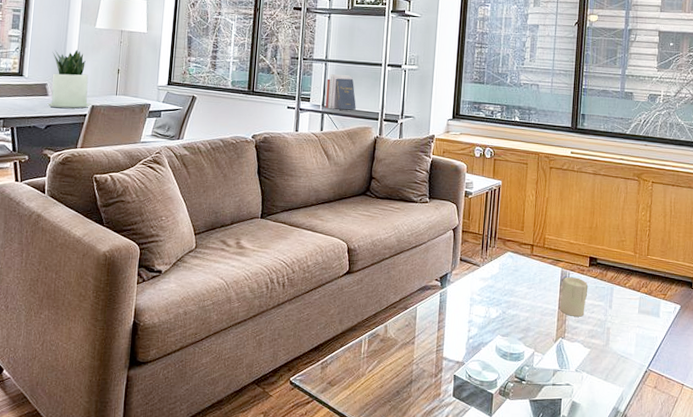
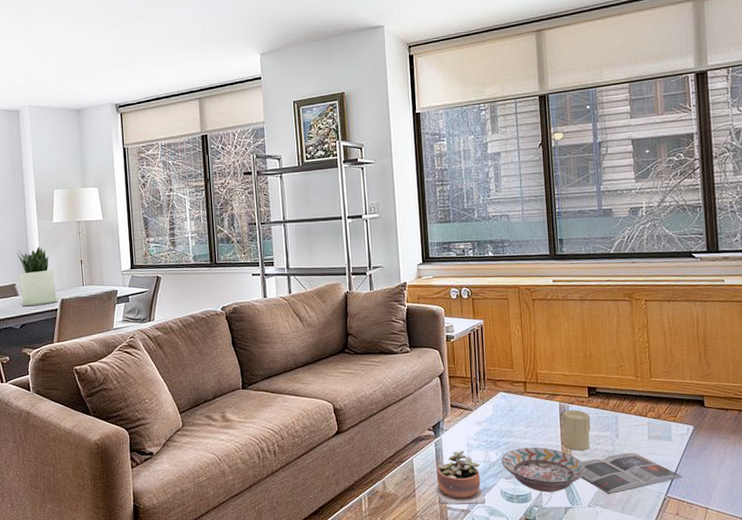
books: present [325,74,356,111] -> none [287,233,321,271]
succulent plant: none [434,304,480,359] -> present [435,451,485,505]
decorative bowl: none [500,307,578,354] -> present [501,447,586,493]
magazine: none [572,324,665,362] -> present [581,452,683,494]

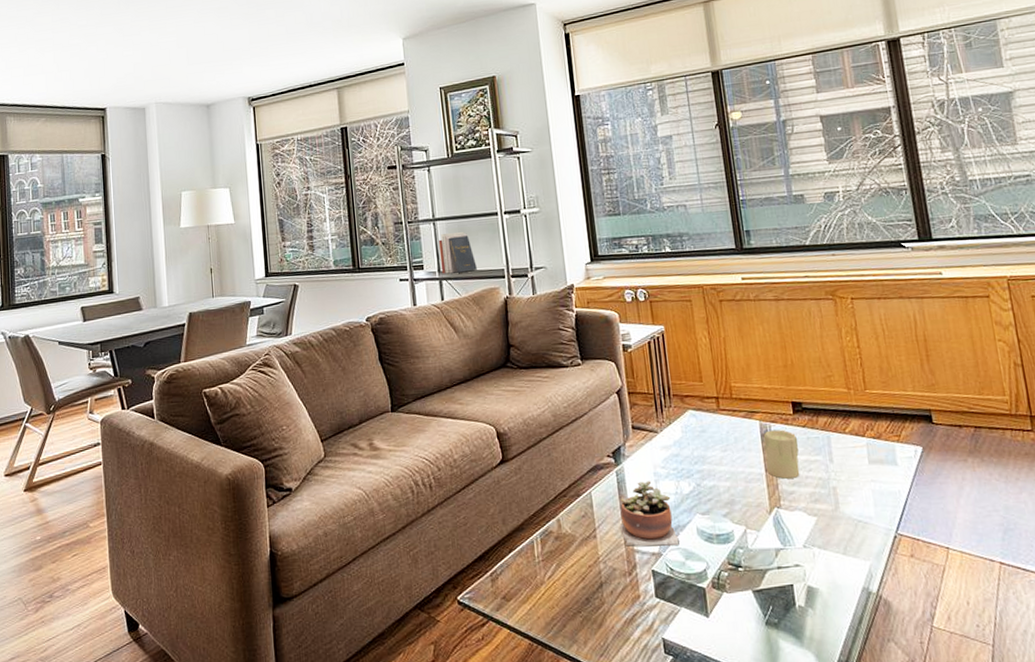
planter: present [15,246,60,307] -> none [139,254,188,323]
books: none [287,233,321,271] -> present [438,231,477,274]
decorative bowl: present [501,447,586,493] -> none [695,475,798,531]
magazine: present [581,452,683,494] -> none [790,480,915,532]

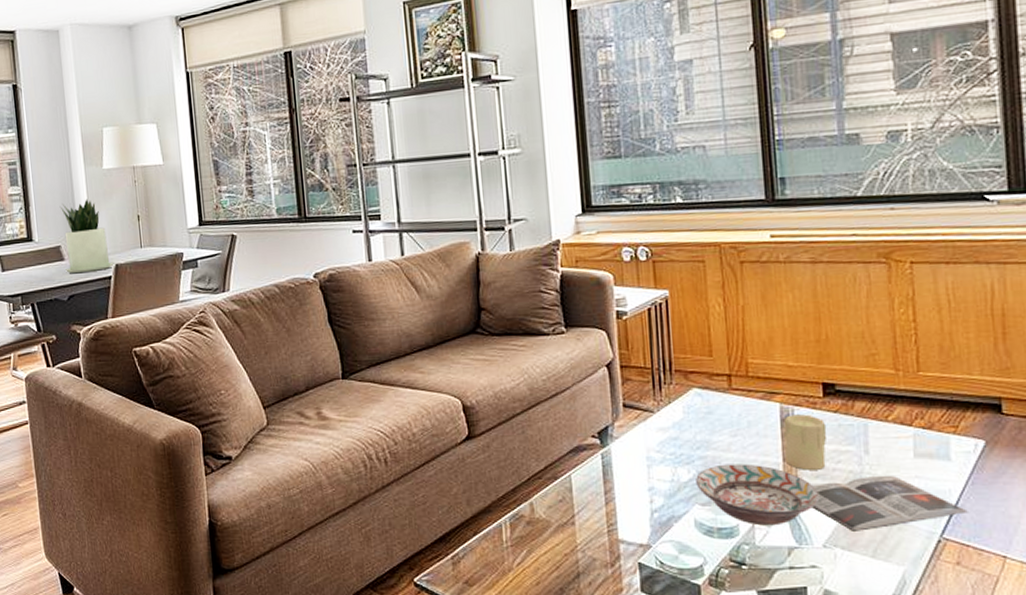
planter: none [139,254,188,323] -> present [59,199,114,274]
books: present [438,231,477,274] -> none [398,175,444,226]
succulent plant: present [619,481,680,547] -> none [602,466,673,539]
decorative bowl: none [695,475,798,531] -> present [696,464,820,526]
magazine: none [790,480,915,532] -> present [812,475,968,531]

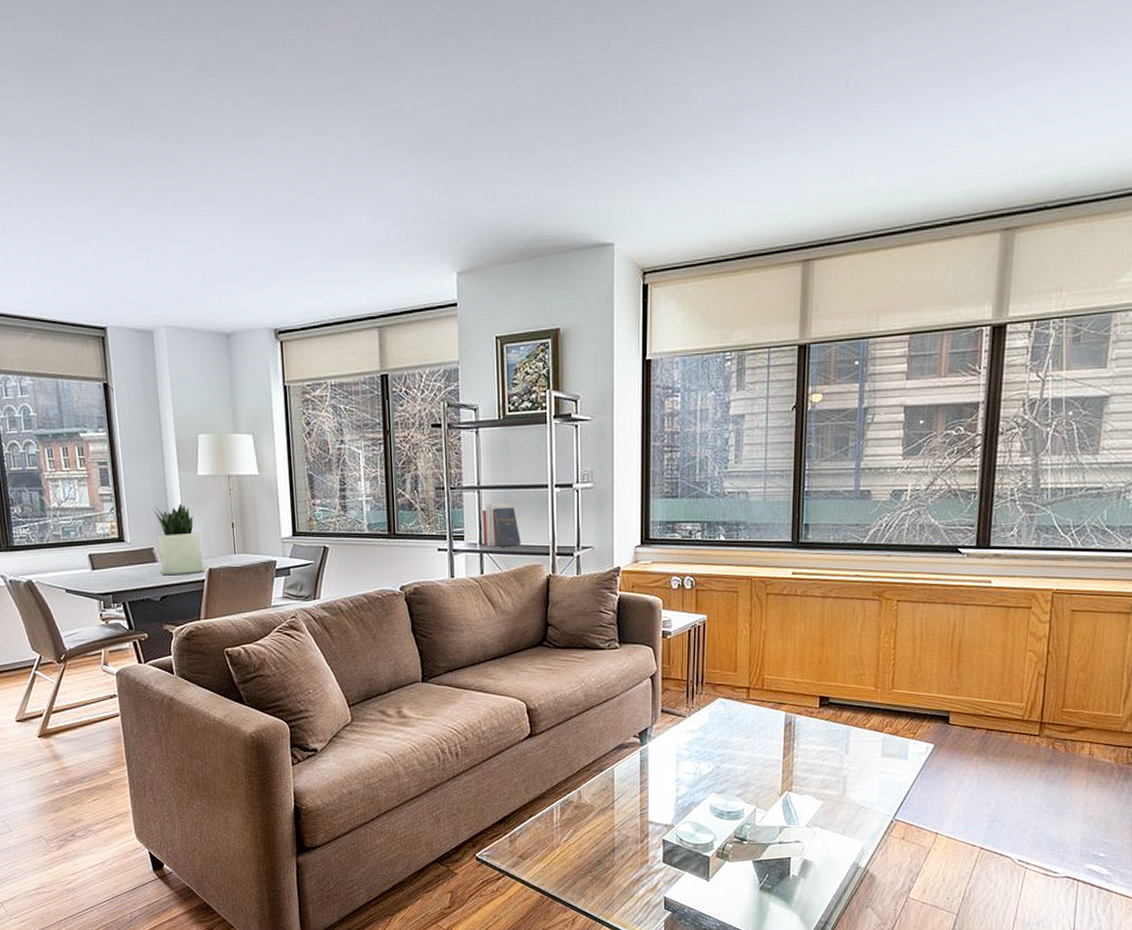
books: none [398,175,444,226] -> present [482,502,521,548]
decorative bowl: present [696,464,820,526] -> none [714,760,808,810]
candle: present [783,414,827,470] -> none [784,721,819,766]
magazine: present [812,475,968,531] -> none [801,770,915,814]

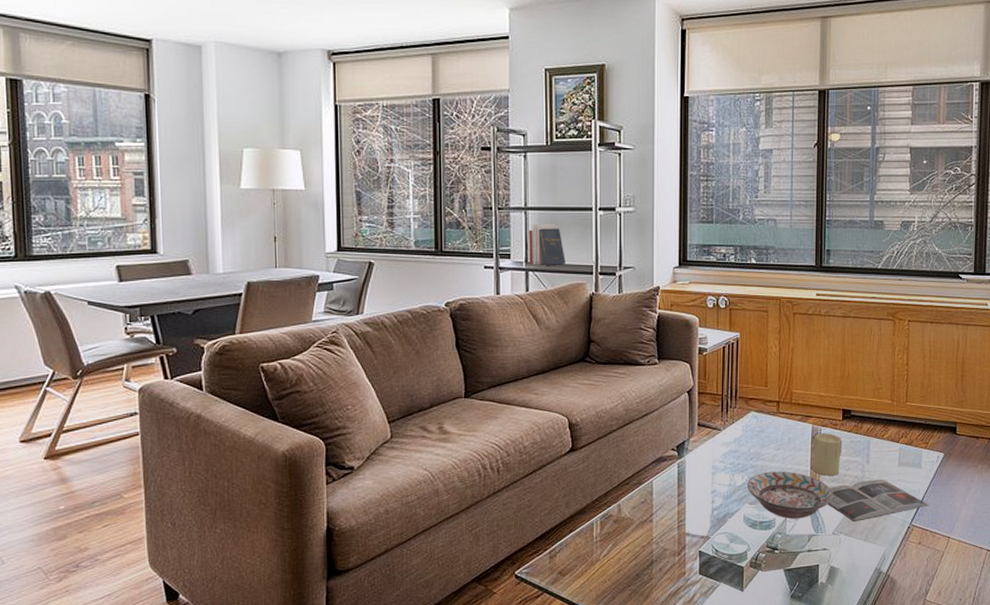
planter: present [152,503,208,576] -> none [190,216,246,289]
decorative bowl: none [714,760,808,810] -> present [747,471,833,519]
candle: none [784,721,819,766] -> present [812,433,843,476]
magazine: none [801,770,915,814] -> present [827,479,929,522]

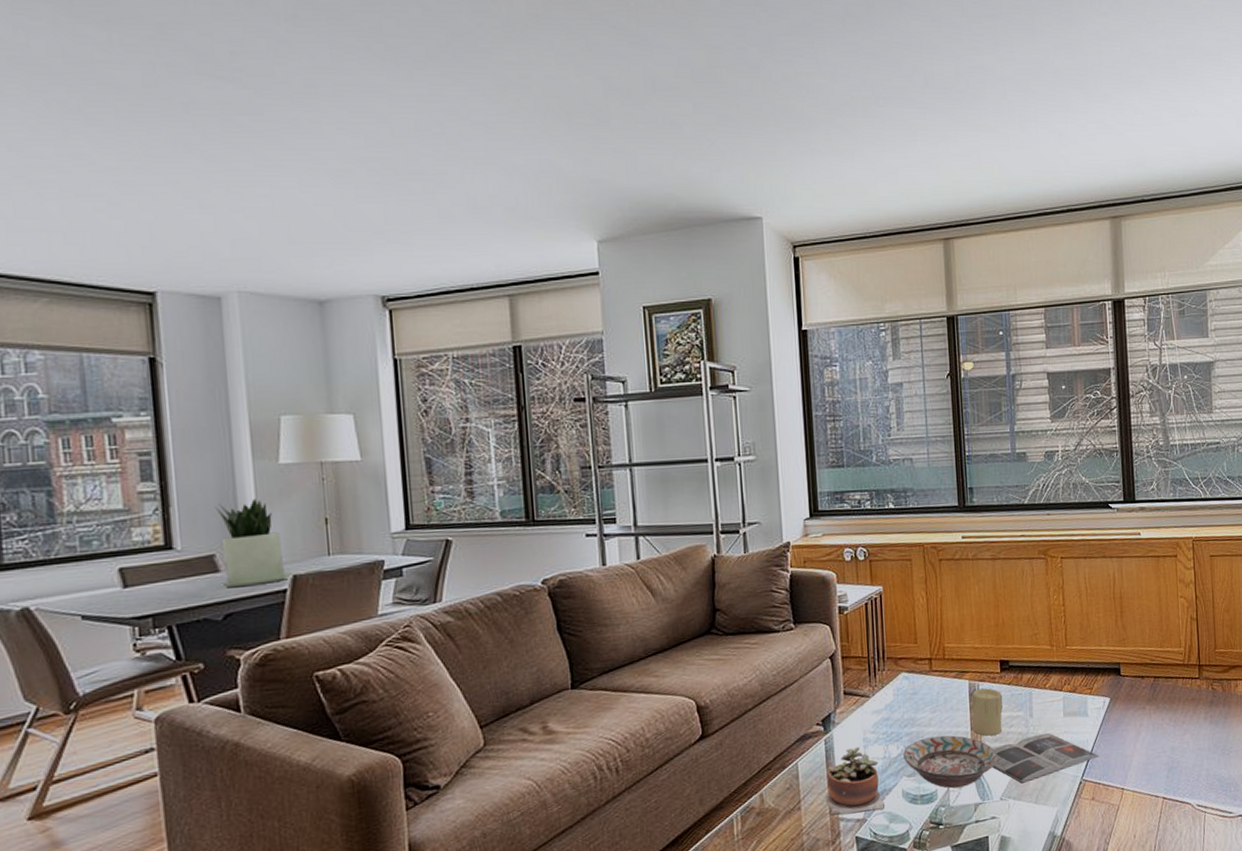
planter: none [190,216,246,289] -> present [214,498,291,588]
books: present [528,223,565,266] -> none [635,479,681,529]
succulent plant: none [675,473,727,531] -> present [825,747,884,816]

